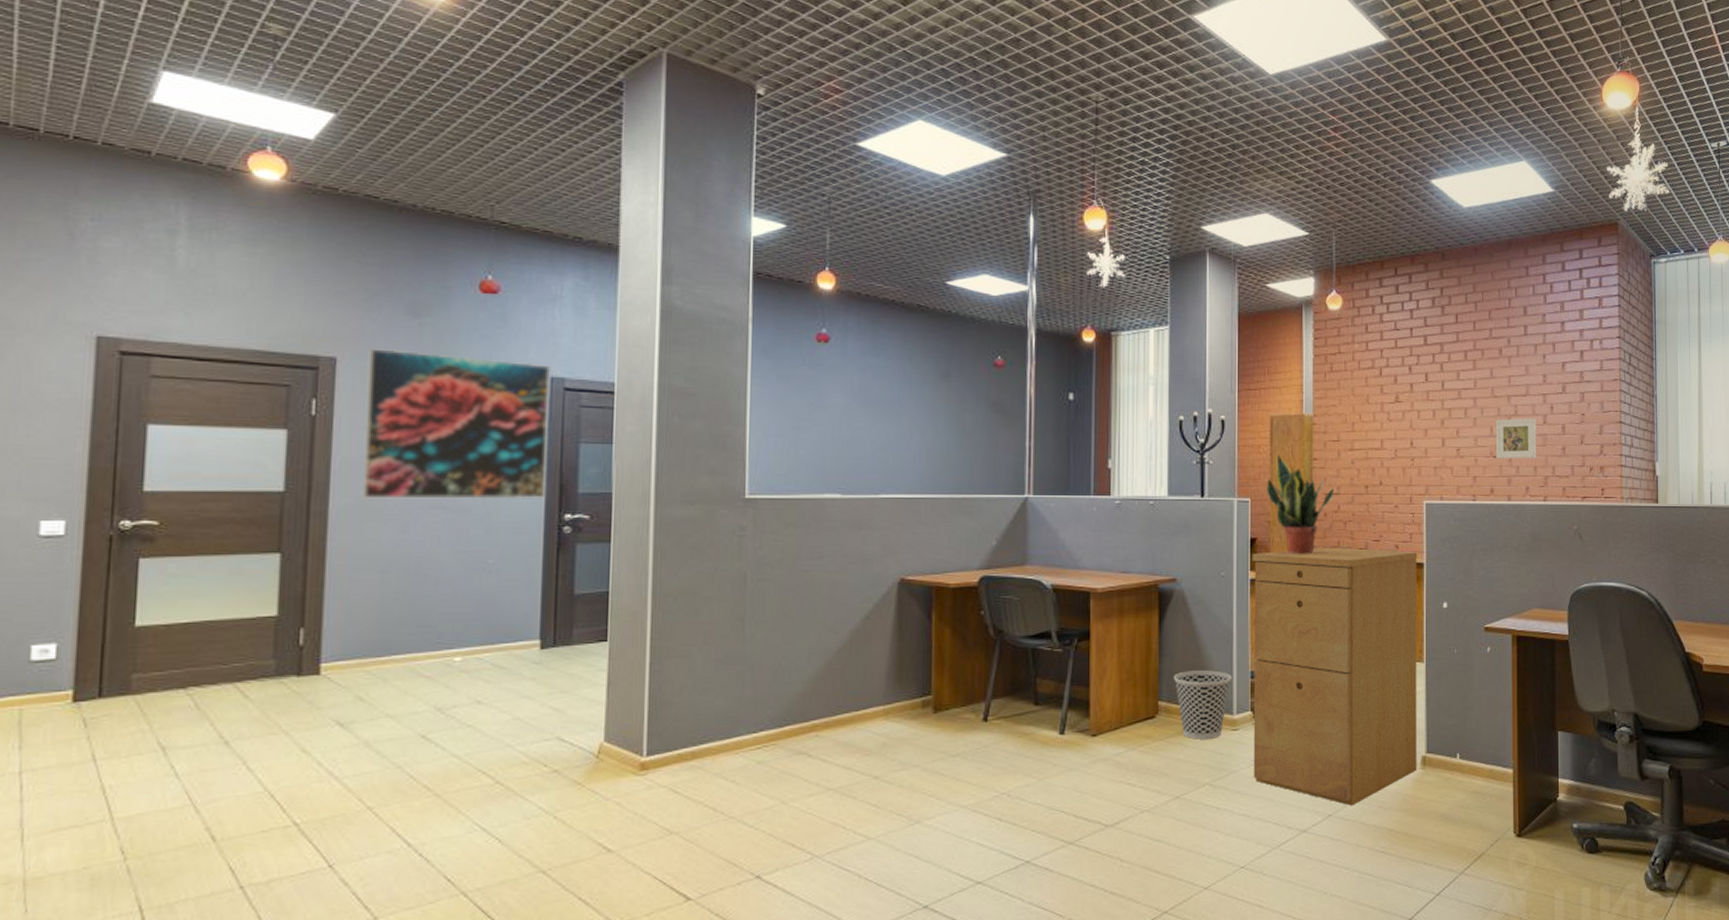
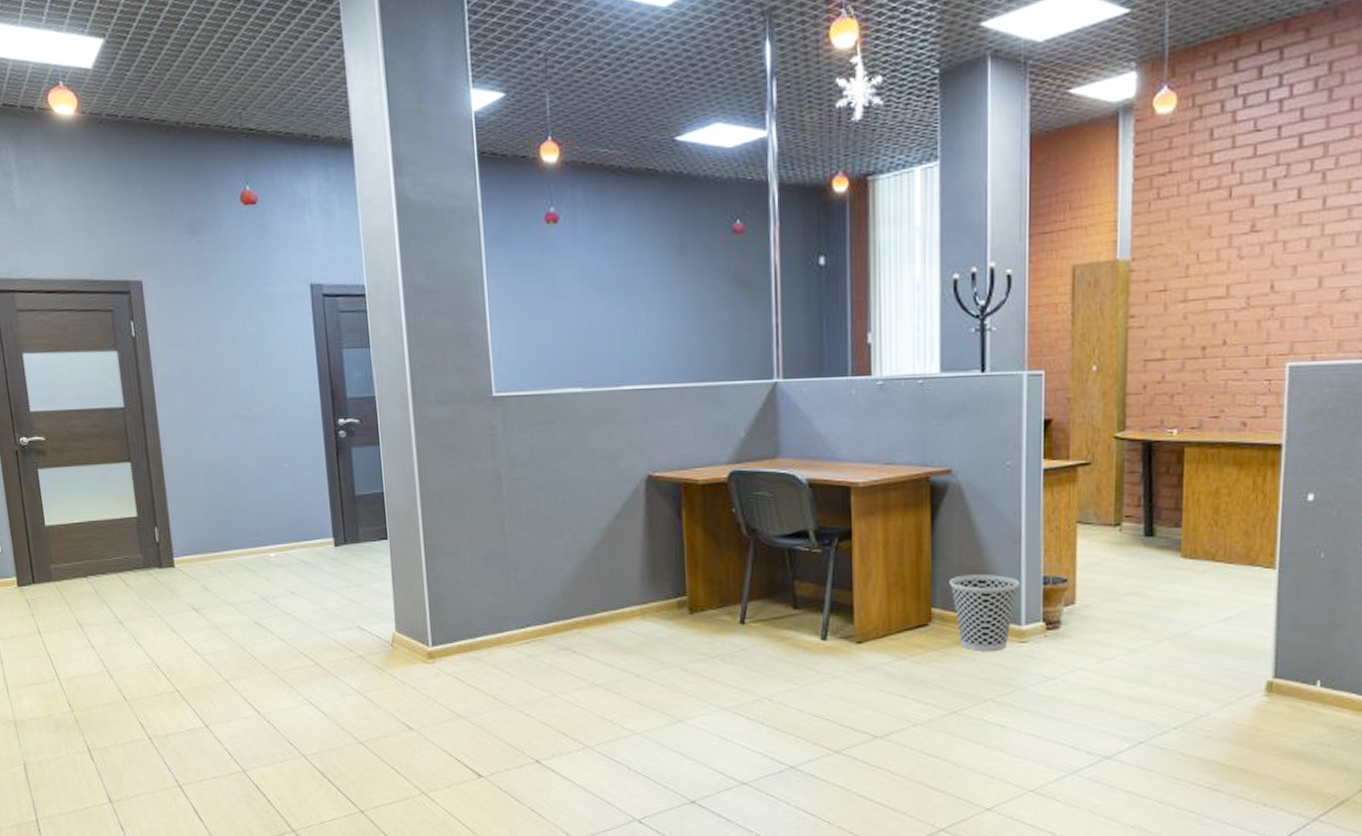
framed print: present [363,348,552,500] -> none [164,269,320,411]
filing cabinet: present [1253,547,1418,806] -> none [1045,427,1274,734]
potted plant: present [1267,454,1335,555] -> none [1066,313,1159,439]

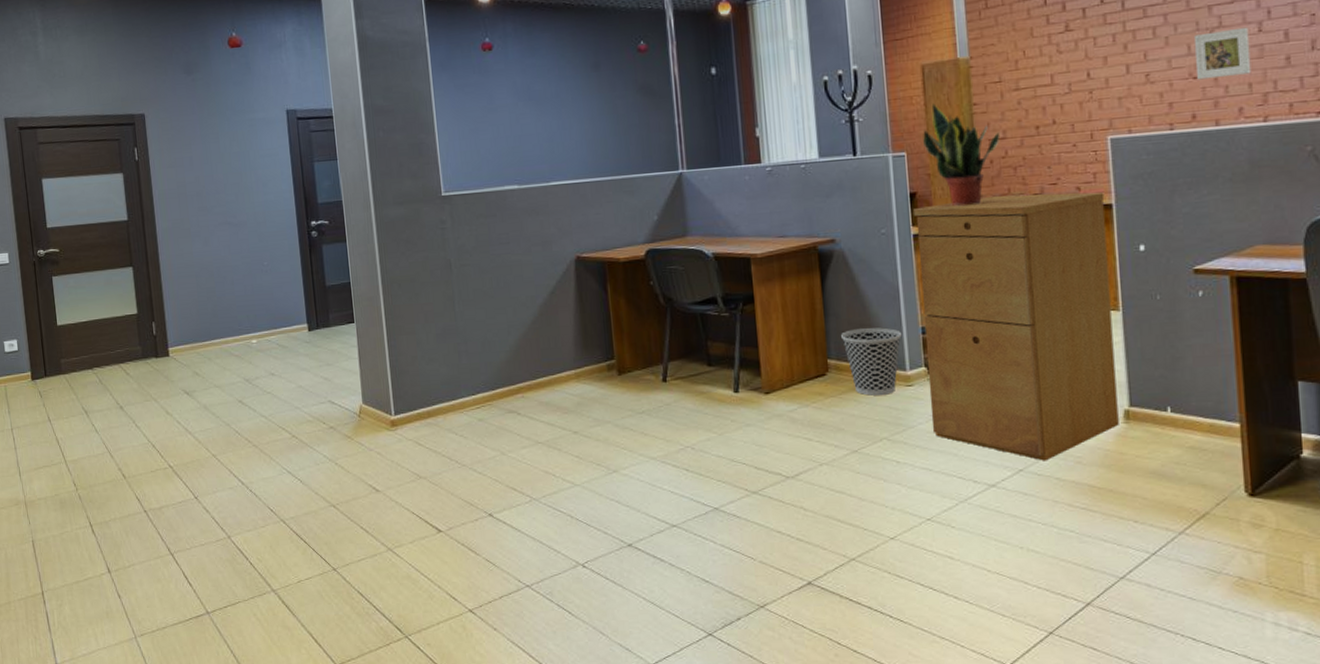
filing cabinet: none [1045,427,1274,734] -> present [914,192,1119,461]
potted plant: none [1066,313,1159,439] -> present [923,103,1000,207]

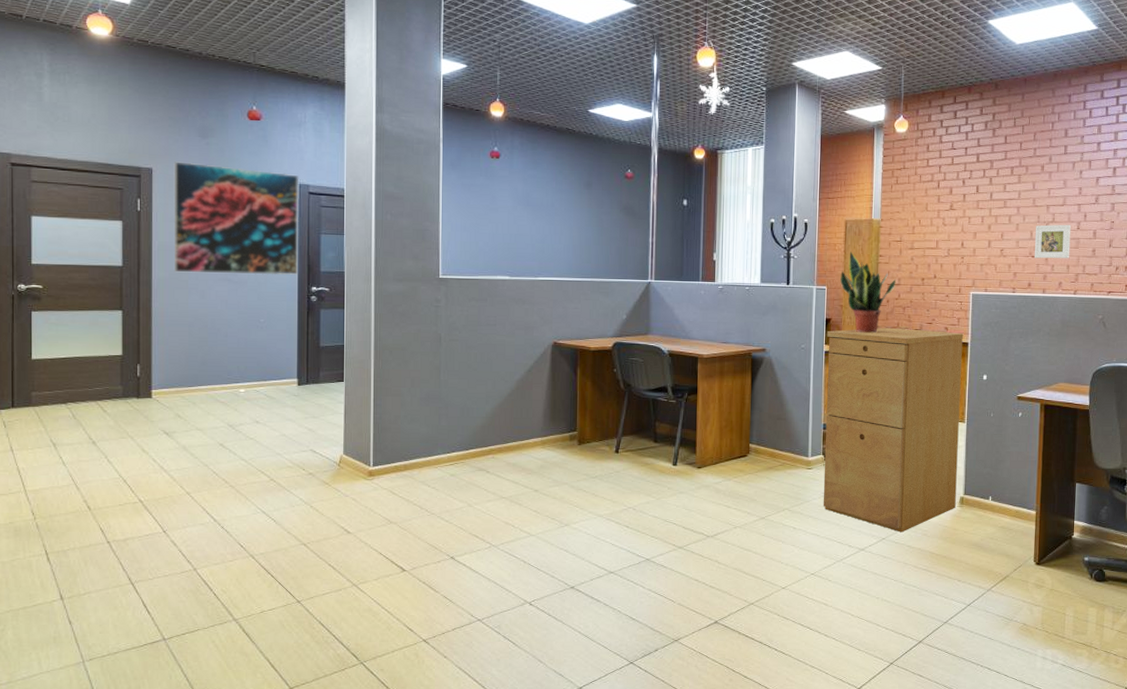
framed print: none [164,100,295,221] -> present [173,161,300,275]
wastebasket: present [841,327,901,396] -> none [762,421,808,475]

